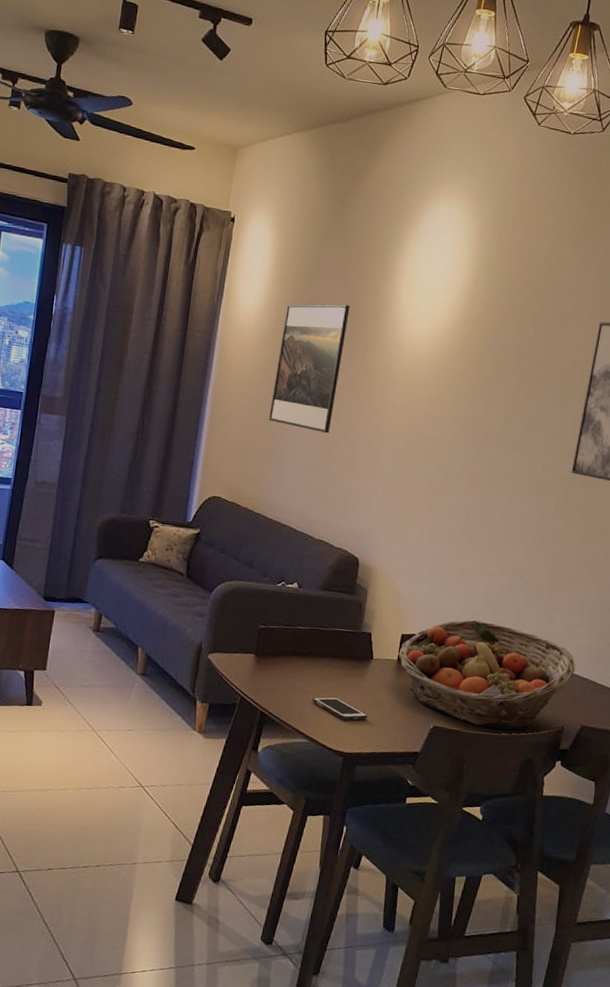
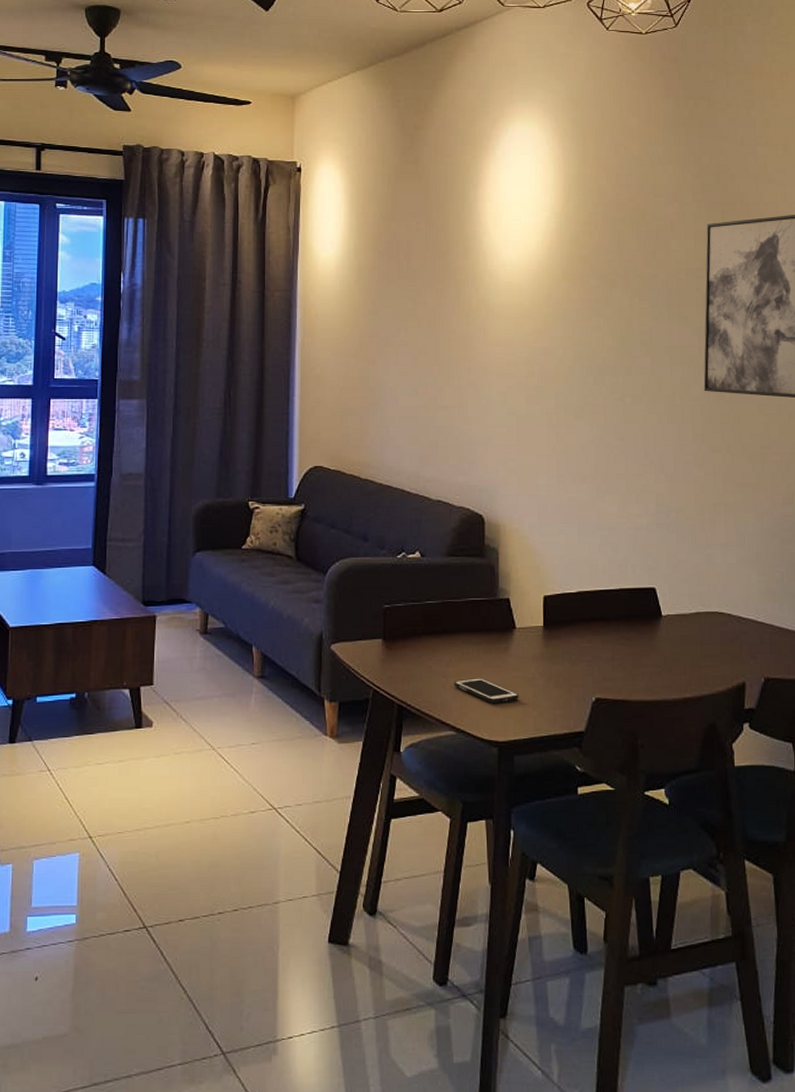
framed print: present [269,303,350,434] -> none [364,241,436,382]
fruit basket: present [398,620,576,730] -> none [543,570,747,693]

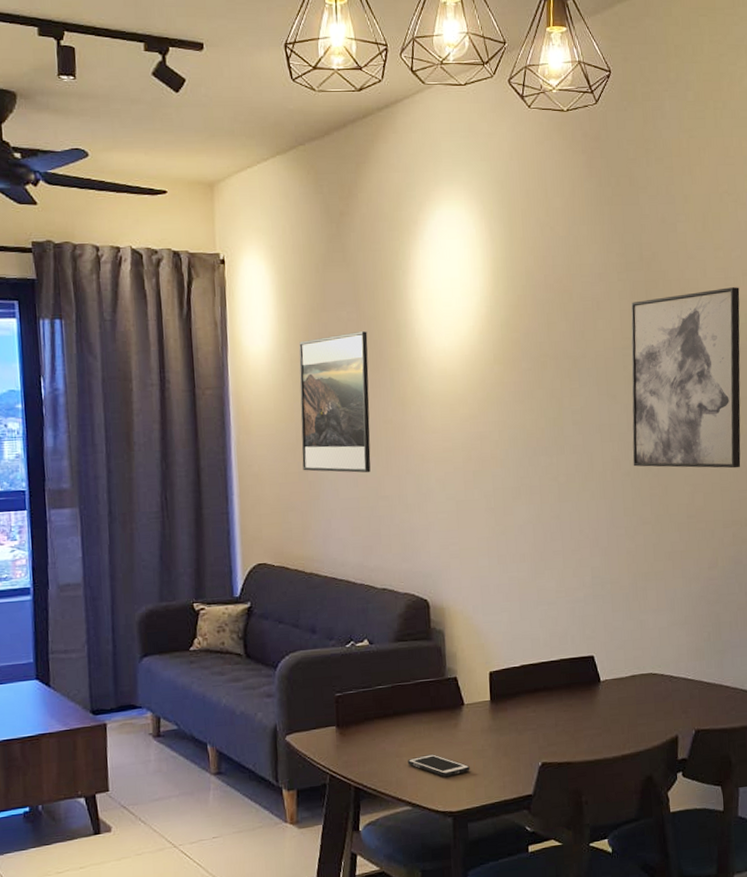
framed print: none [364,241,436,382] -> present [299,330,371,473]

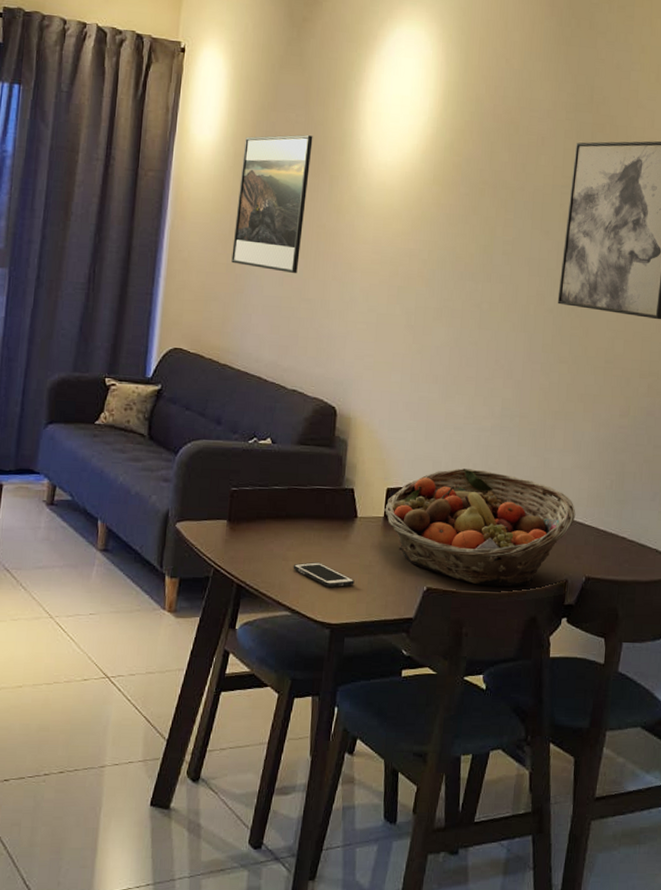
fruit basket: none [490,640,678,753] -> present [384,468,576,587]

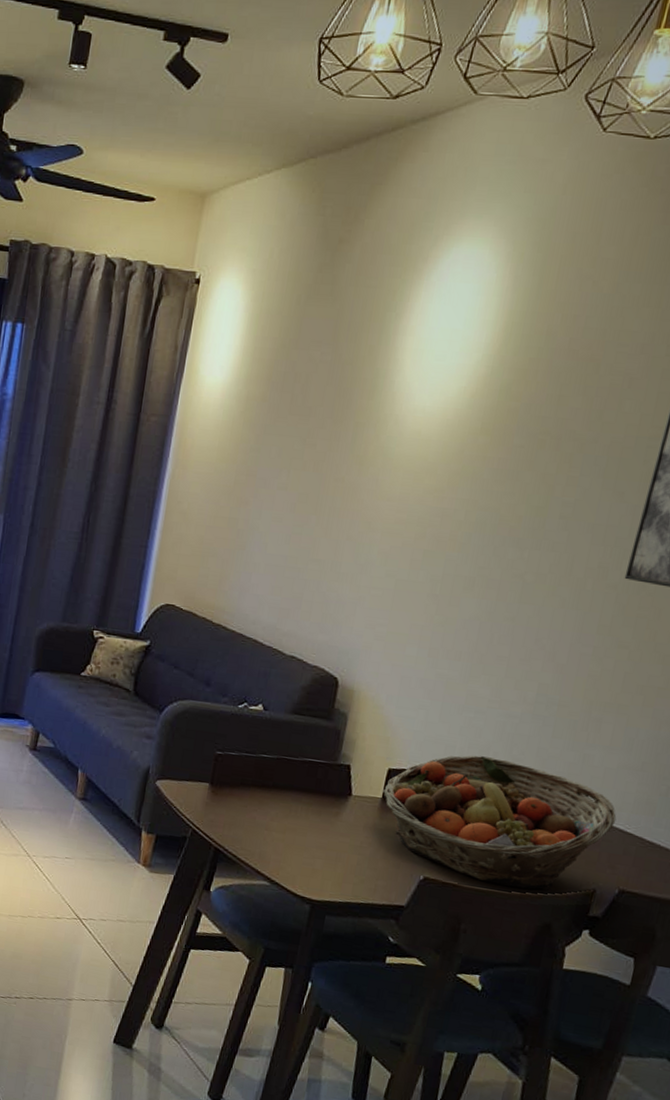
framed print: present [231,134,313,274] -> none [234,375,339,532]
cell phone: present [293,562,355,588] -> none [275,834,342,865]

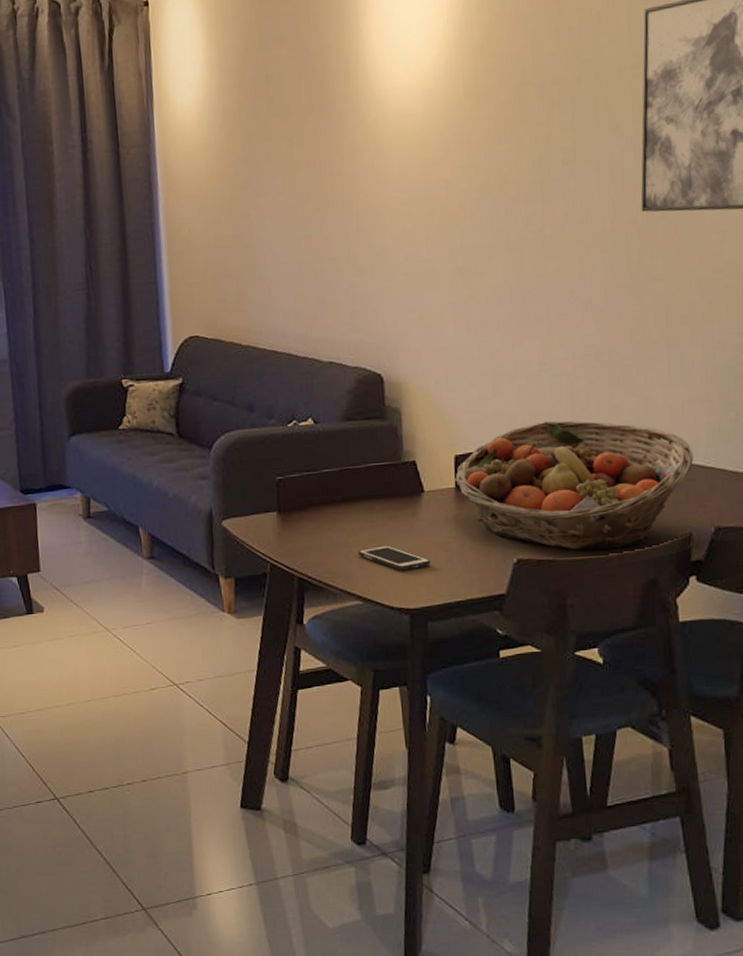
cell phone: none [275,834,342,865] -> present [357,545,431,571]

